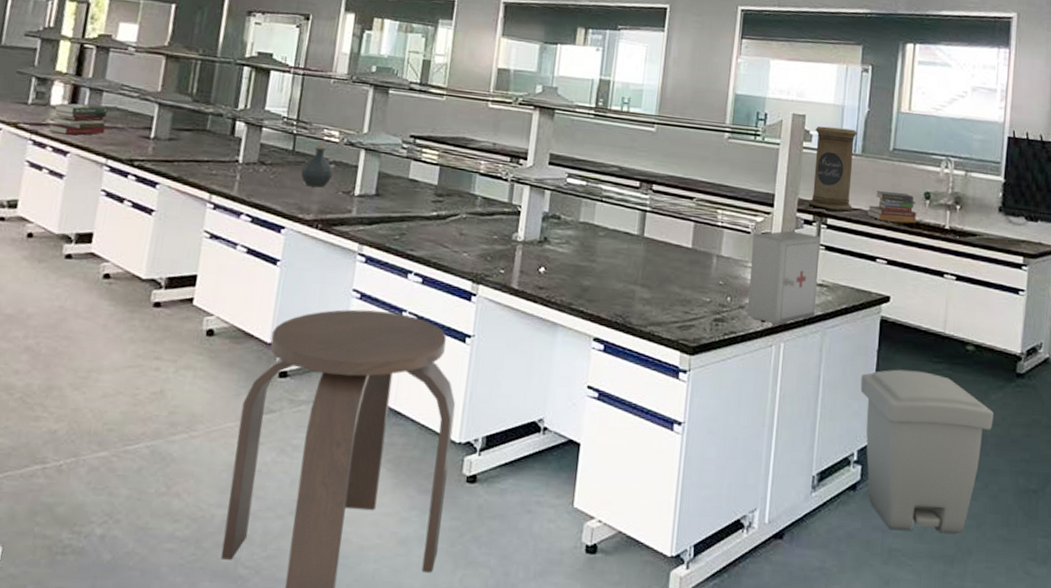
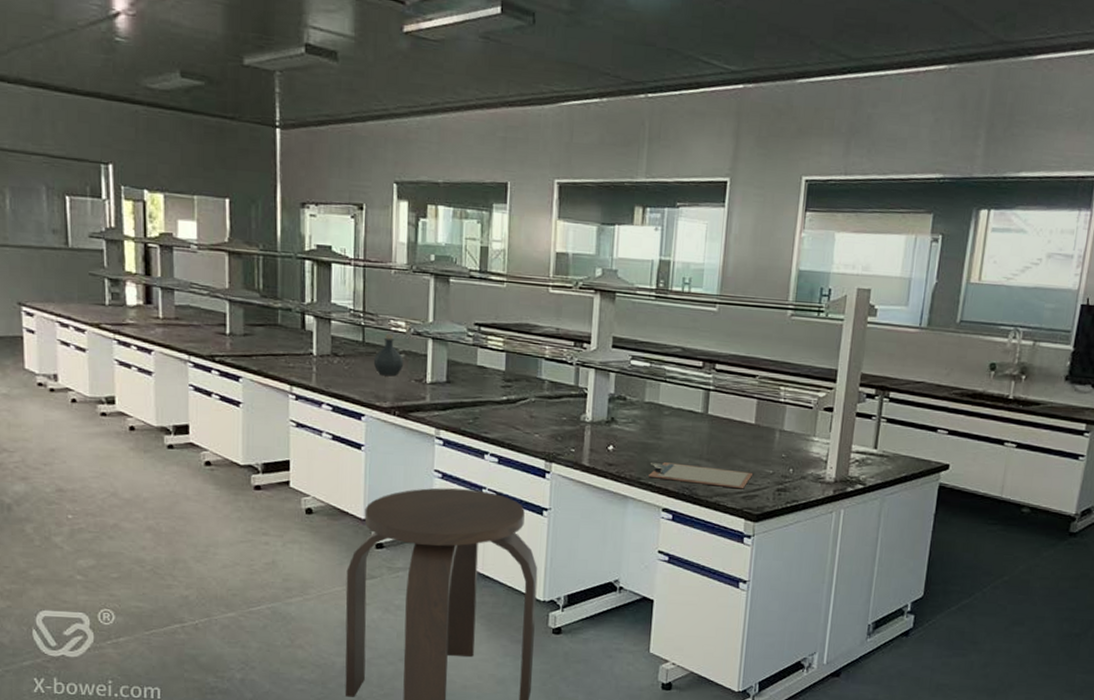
books: present [48,103,108,135] -> none [129,302,183,334]
clipboard: none [580,287,690,319] -> present [649,462,754,489]
first aid kit: present [746,231,821,326] -> none [808,405,883,494]
container: present [809,126,857,212] -> none [872,300,924,385]
trash can: present [860,369,994,534] -> none [916,531,1044,671]
books: present [867,191,916,224] -> none [930,363,980,395]

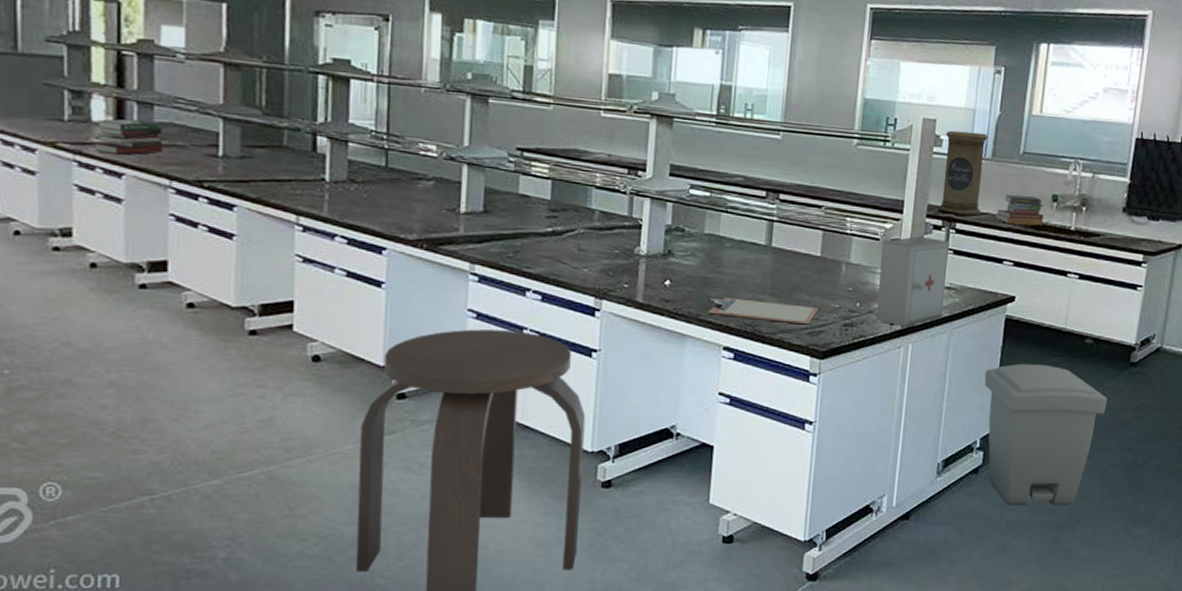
books: none [129,302,183,334] -> present [94,118,163,155]
flask: present [373,333,404,377] -> none [397,158,435,206]
first aid kit: none [808,405,883,494] -> present [875,236,950,328]
container: none [872,300,924,385] -> present [938,130,988,216]
trash can: none [916,531,1044,671] -> present [984,363,1107,506]
books: none [930,363,980,395] -> present [995,195,1044,226]

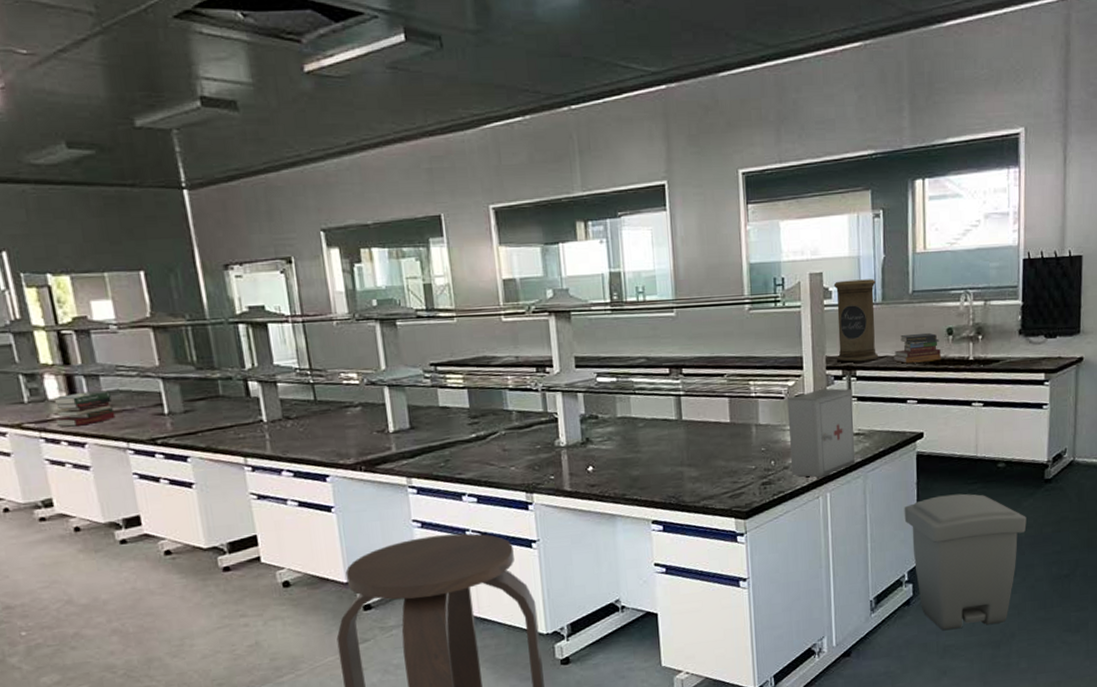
clipboard: present [708,298,819,325] -> none [633,470,737,493]

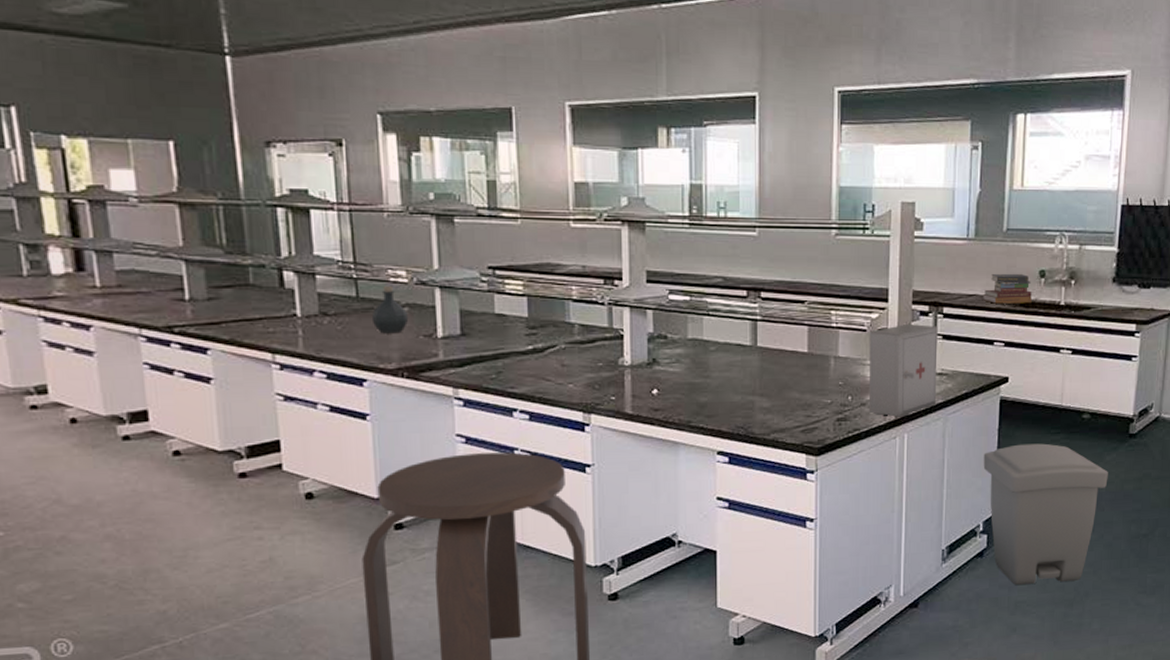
books: present [53,390,116,427] -> none [57,269,128,306]
flask: none [329,387,363,433] -> present [371,285,409,334]
container: present [833,279,878,363] -> none [924,212,970,300]

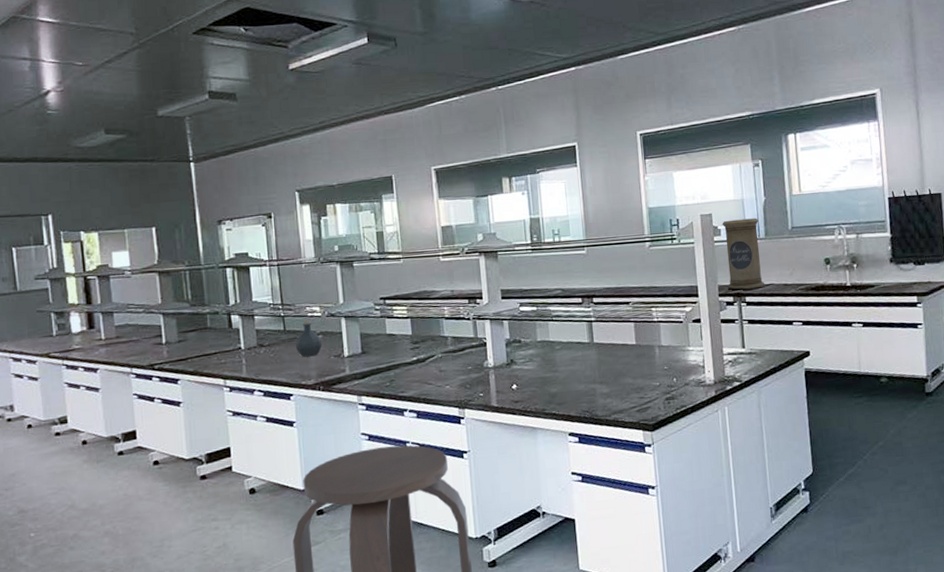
first aid kit: present [868,324,938,418] -> none [685,313,750,394]
container: none [924,212,970,300] -> present [722,218,765,291]
books: present [983,273,1032,304] -> none [778,262,821,290]
trash can: present [983,443,1108,586] -> none [796,406,913,537]

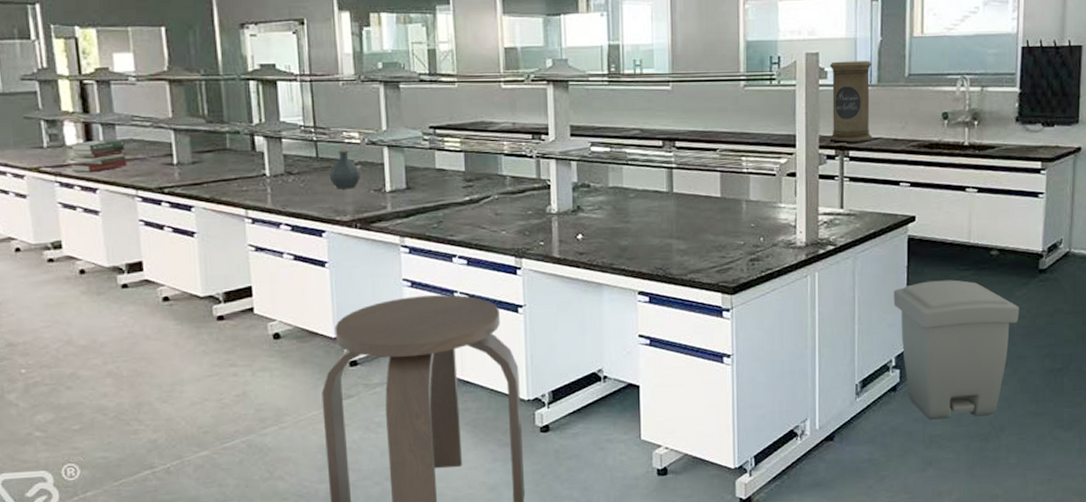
books: none [76,324,124,356] -> present [71,139,127,172]
trash can: none [796,406,913,537] -> present [893,280,1019,420]

